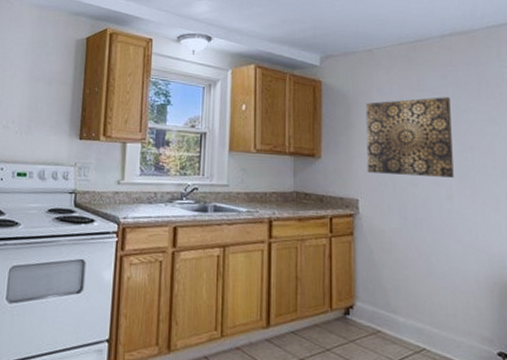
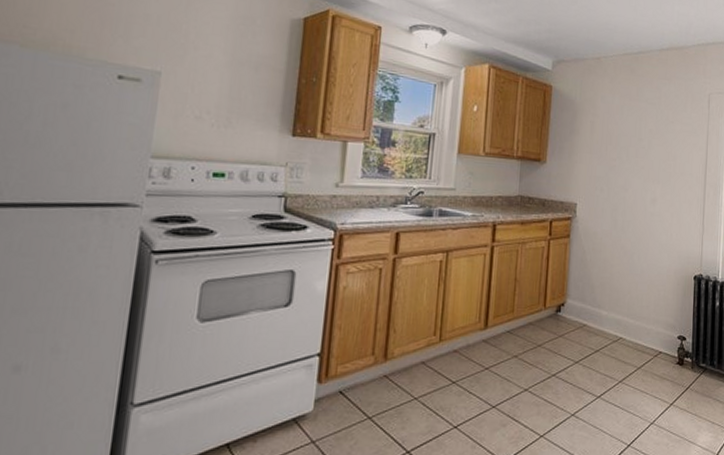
wall art: present [366,97,454,178] -> none [586,108,662,183]

